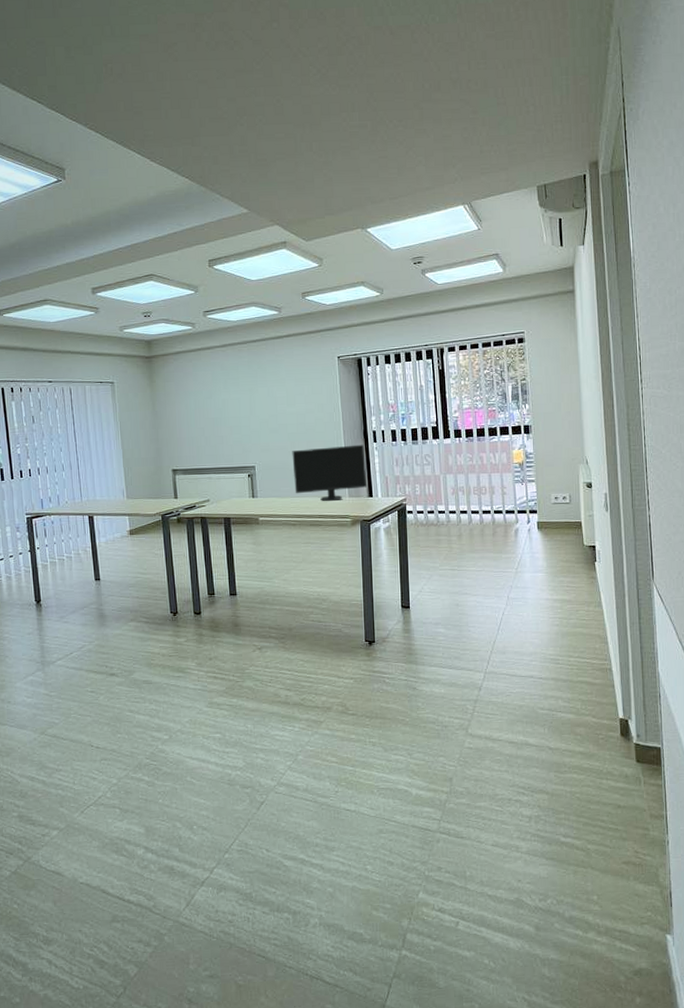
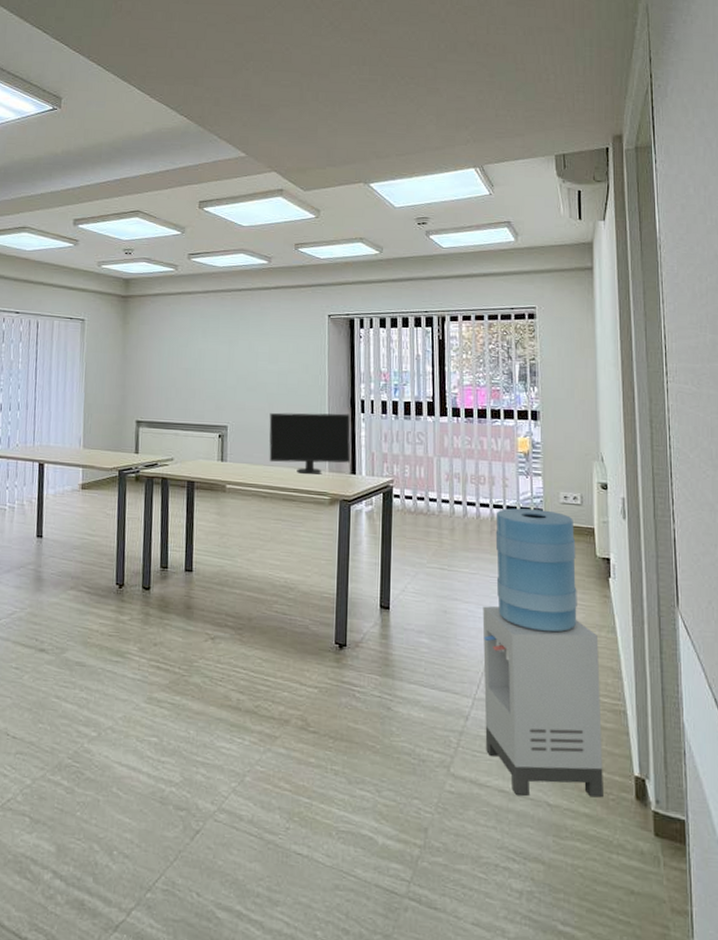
water cooler: none [489,510,594,744] -> present [482,508,603,798]

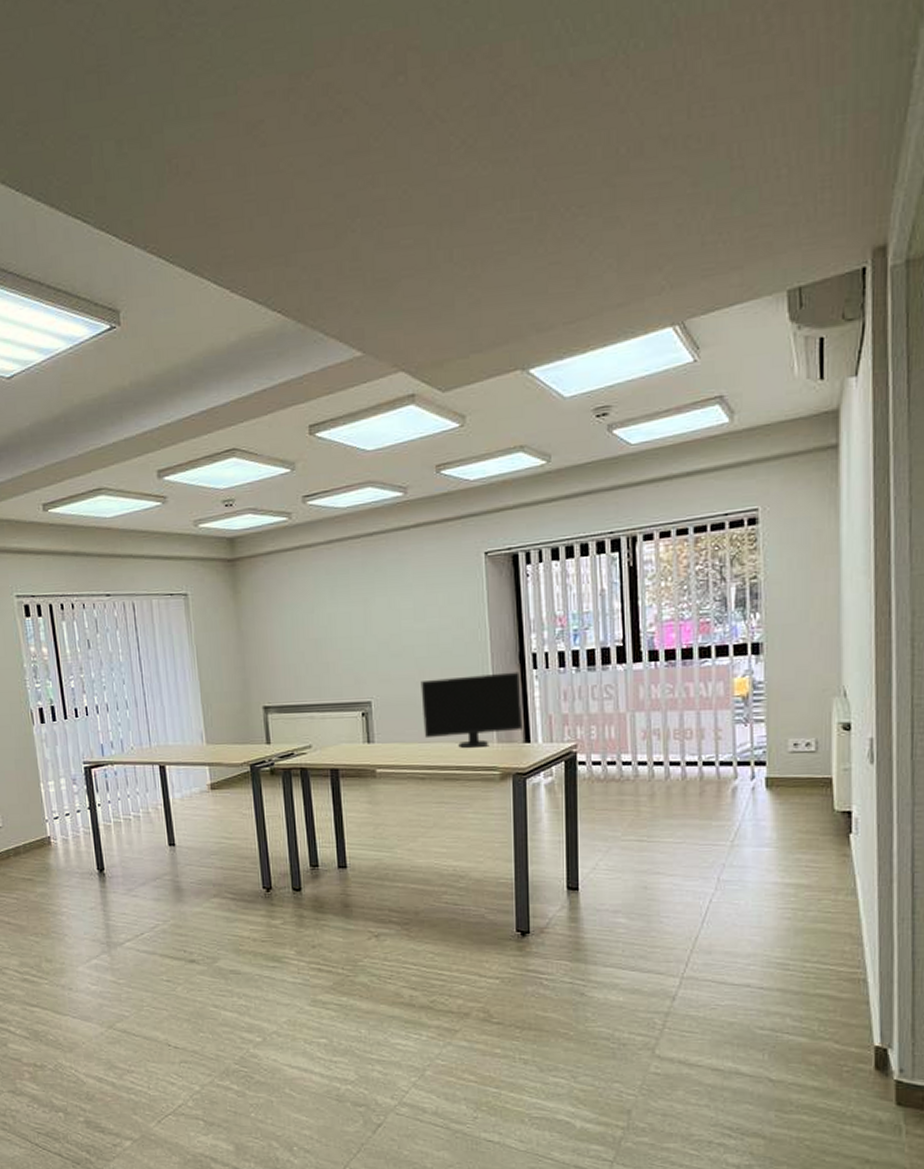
water cooler: present [482,508,603,798] -> none [691,762,837,1073]

